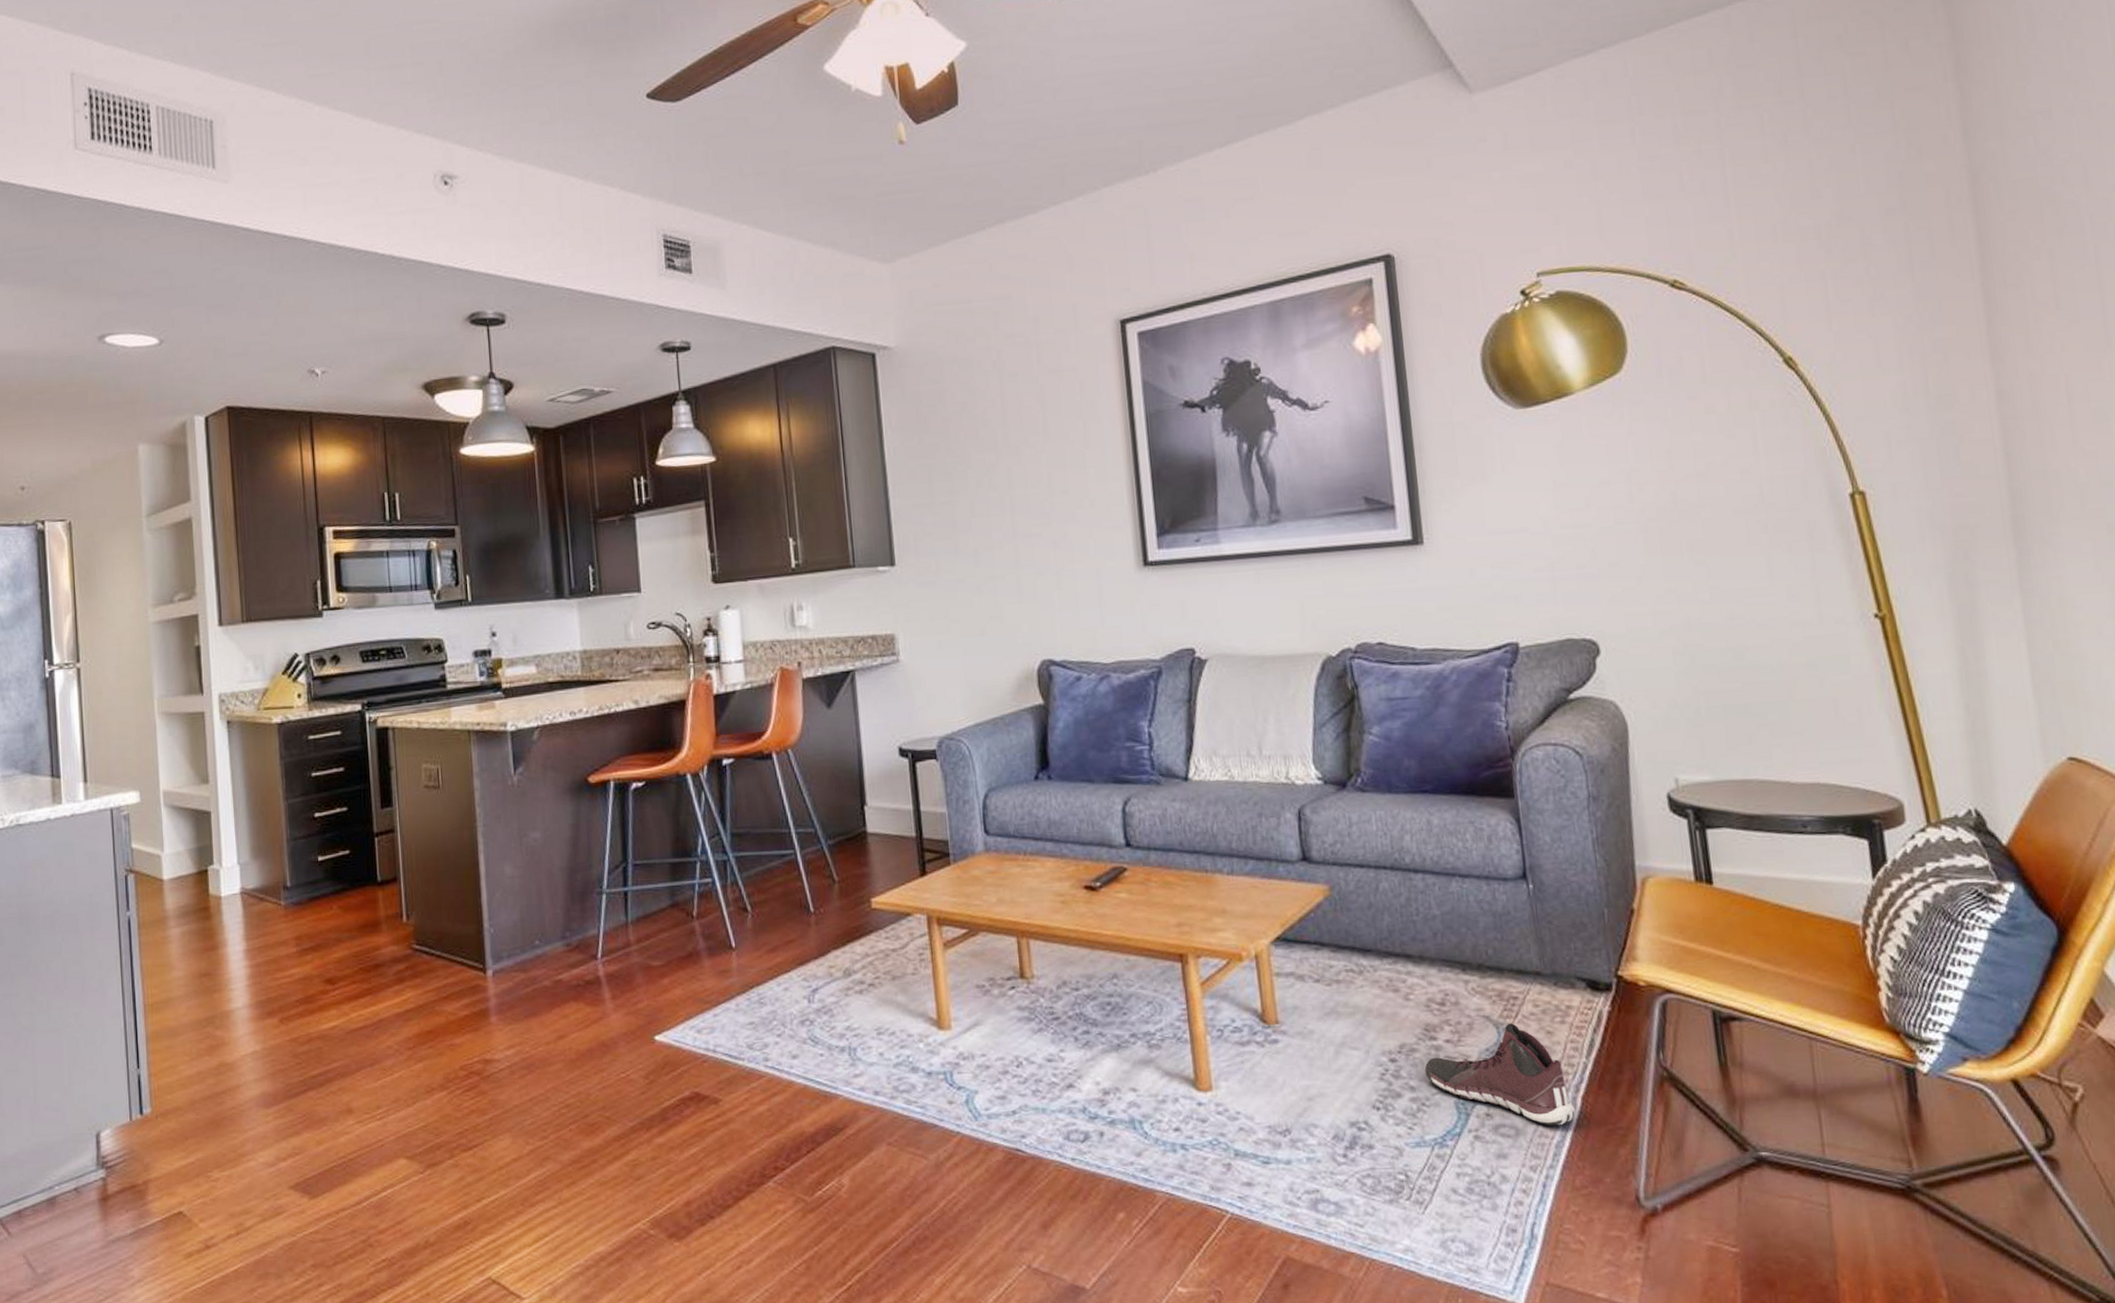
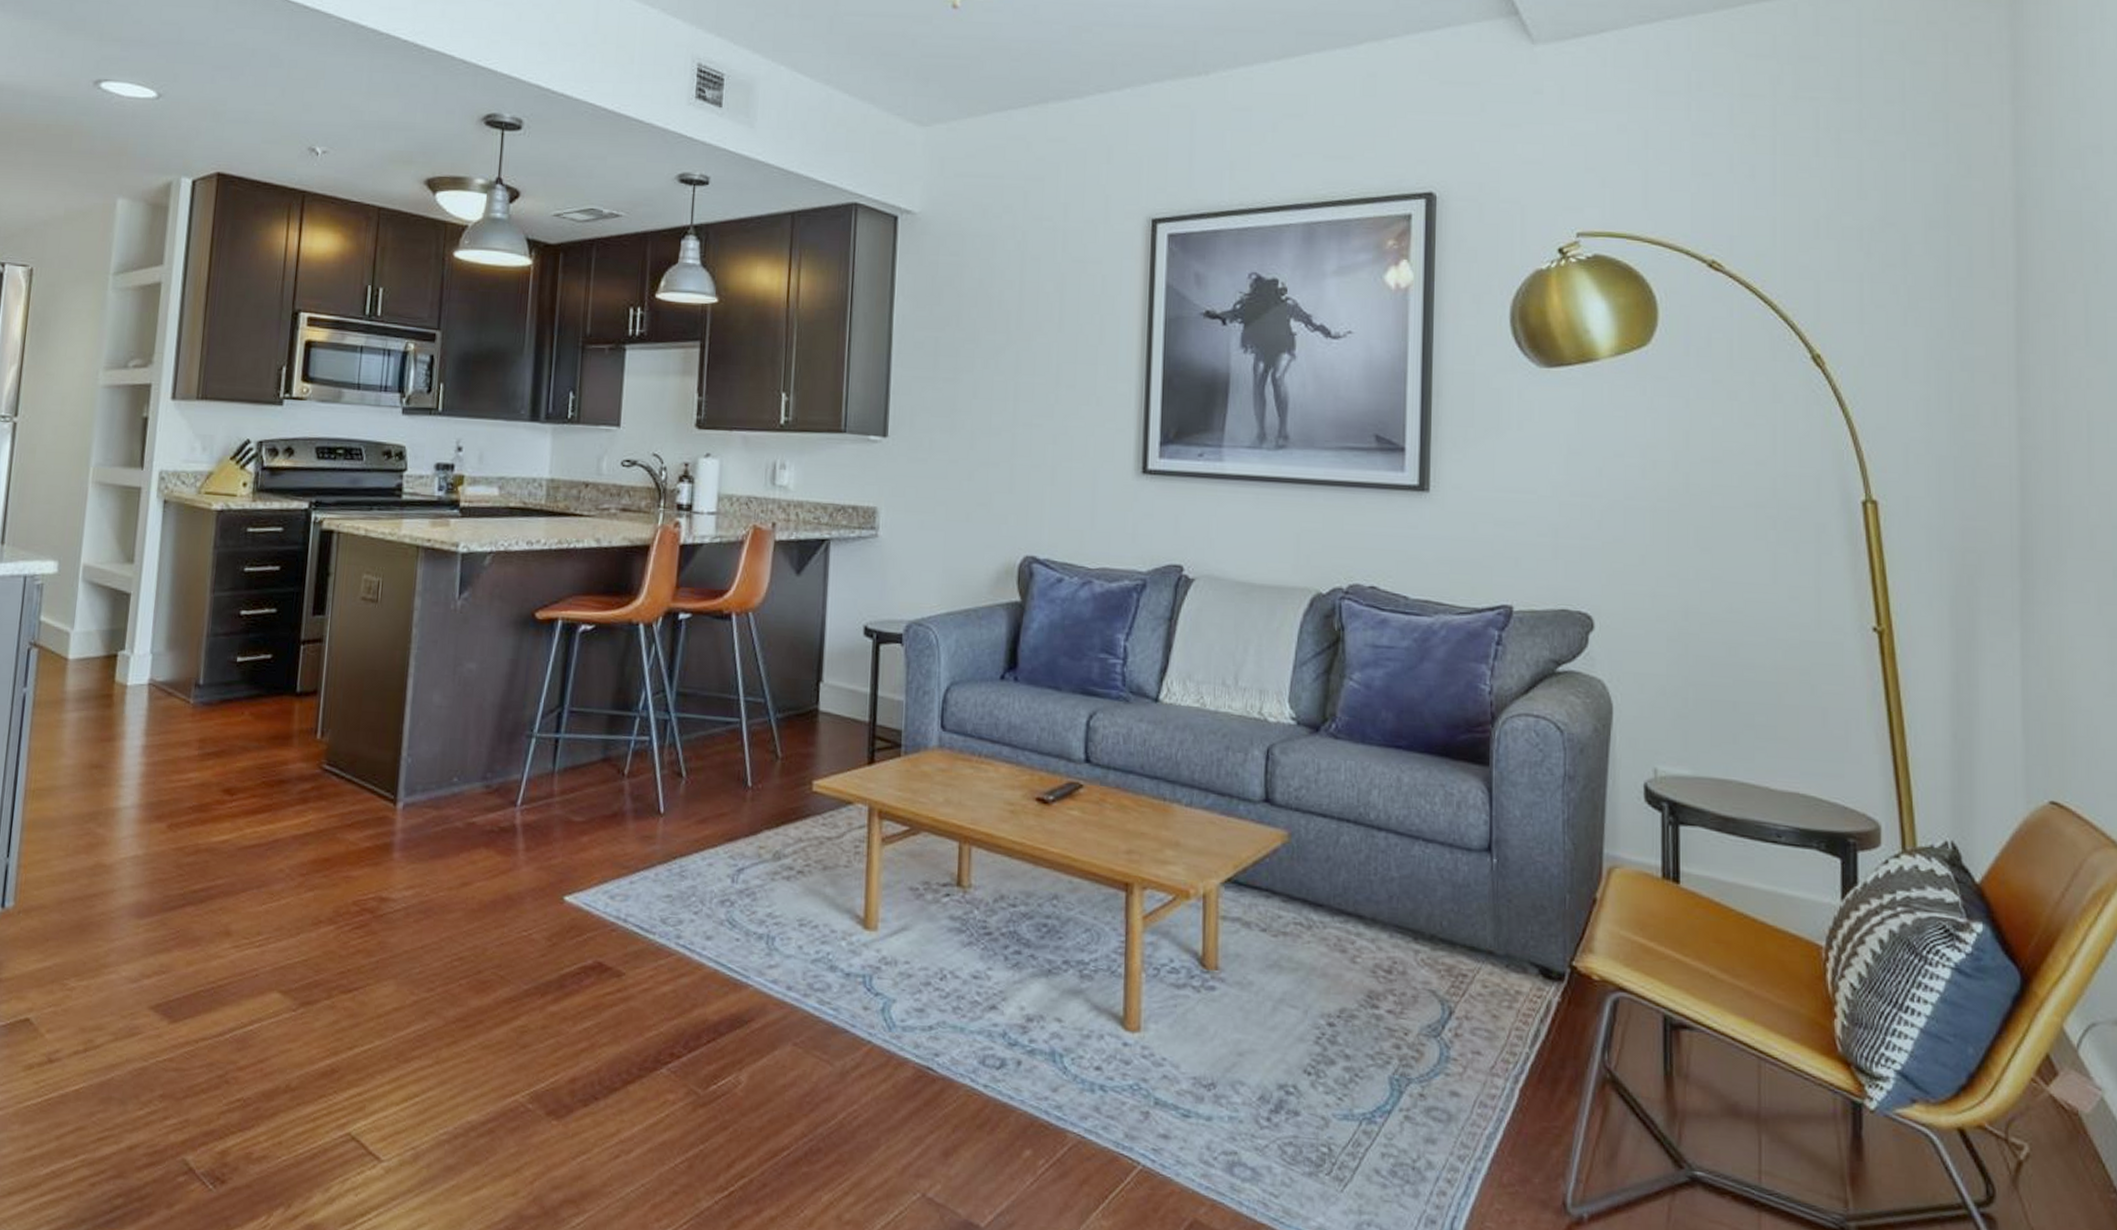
sneaker: present [1424,1023,1577,1126] -> none [1362,1001,1513,1117]

